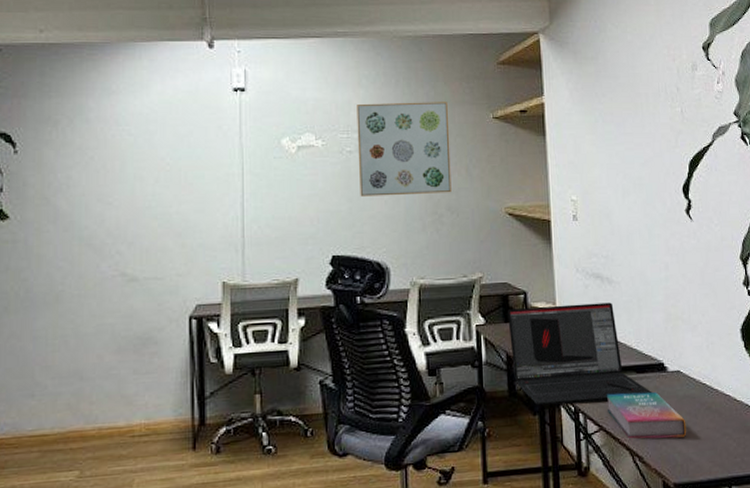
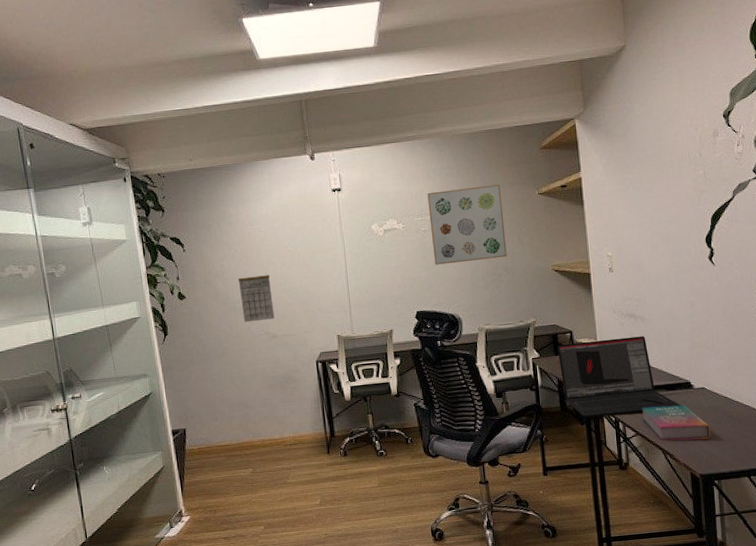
calendar: none [89,191,137,258] -> present [238,273,275,323]

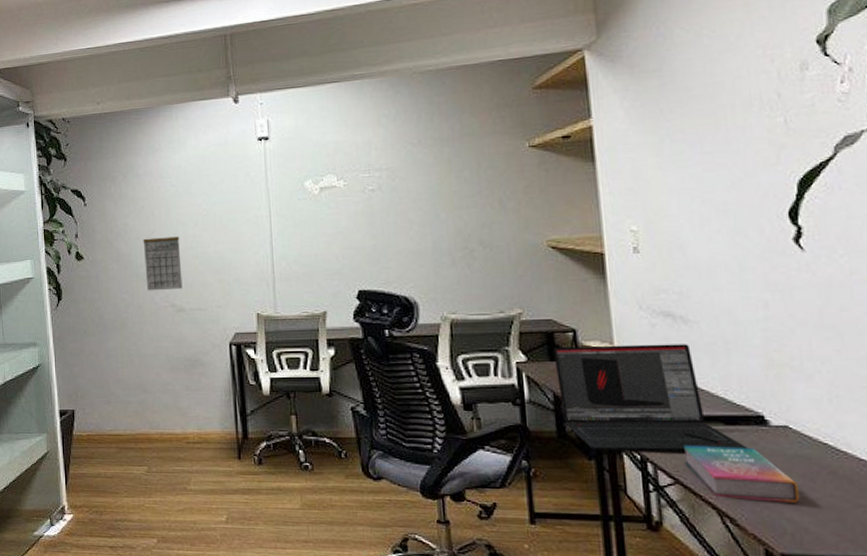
wall art: present [427,184,507,265] -> none [377,134,483,233]

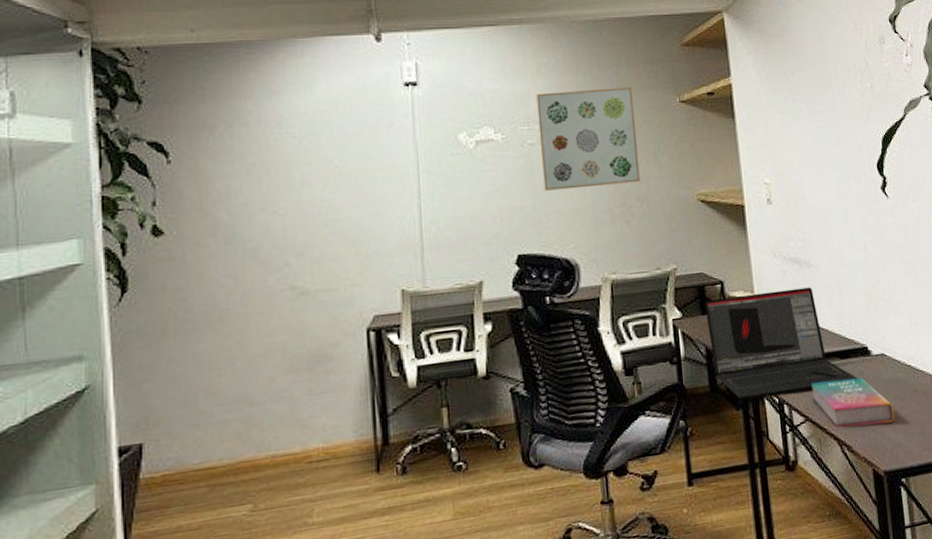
calendar: present [143,234,183,291] -> none [252,198,307,272]
wall art: none [377,134,483,233] -> present [536,87,640,191]

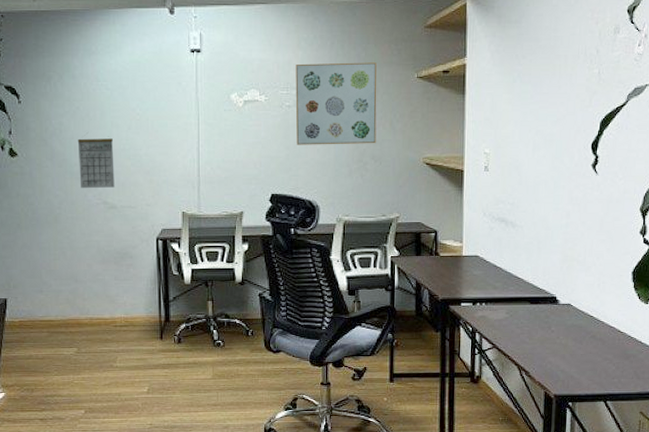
calendar: none [252,198,307,272] -> present [77,136,115,189]
laptop: present [704,287,857,400] -> none [419,243,543,326]
book: present [810,378,895,428] -> none [501,319,571,359]

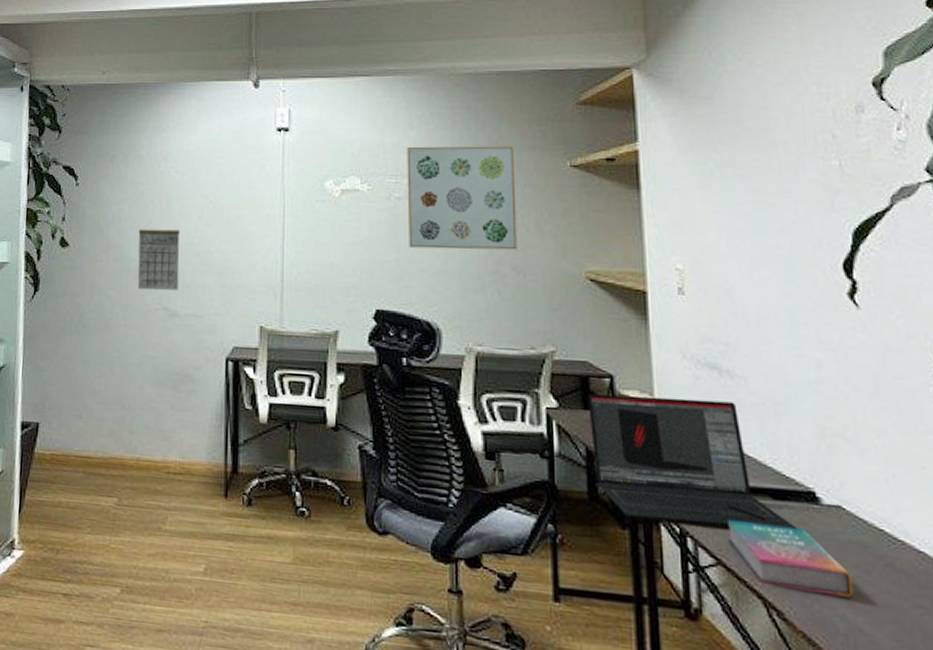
laptop: none [419,243,543,326] -> present [588,394,797,530]
book: none [501,319,571,359] -> present [726,519,854,597]

